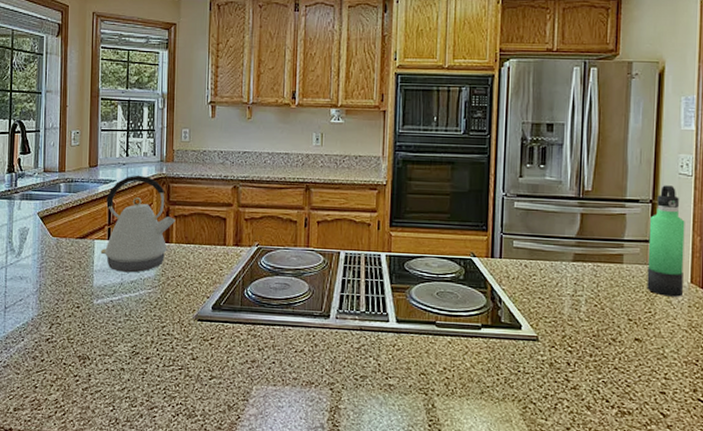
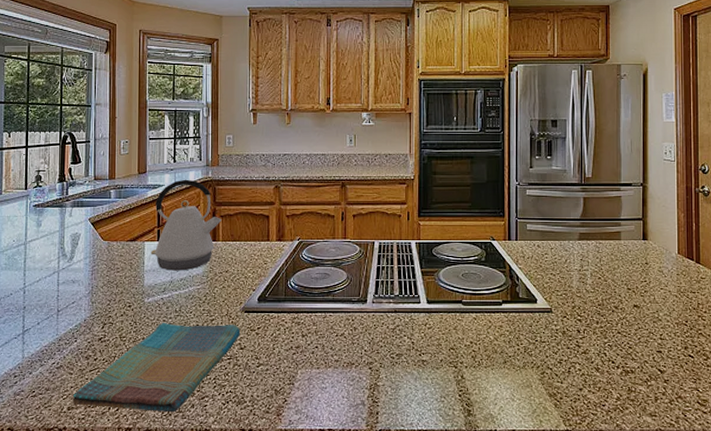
dish towel: none [18,326,193,422] -> present [72,322,241,413]
thermos bottle: present [647,185,685,297] -> none [641,170,672,267]

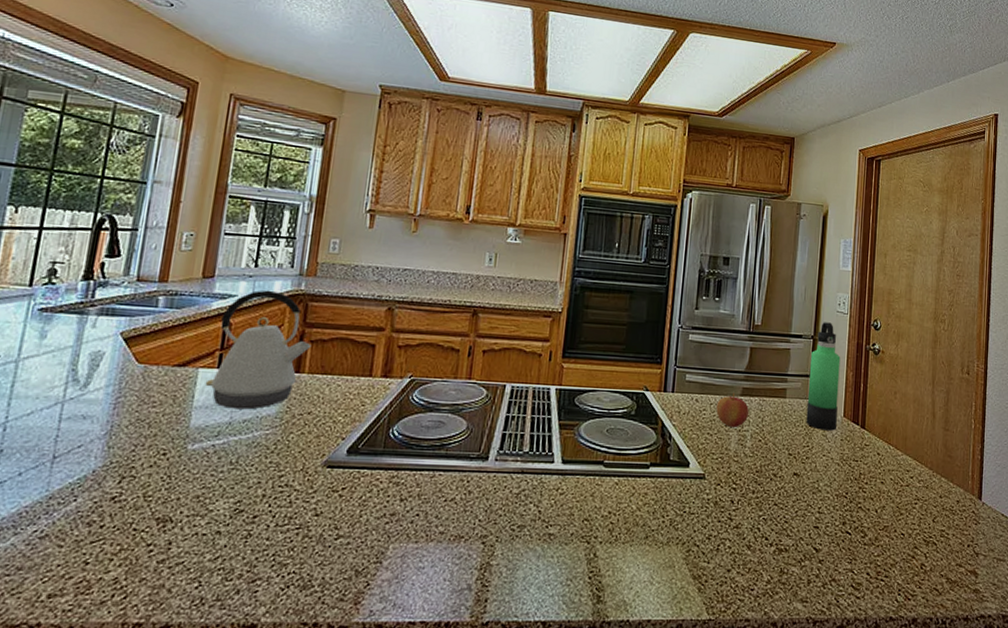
dish towel: present [72,322,241,413] -> none [56,477,319,601]
apple: none [557,237,587,267] -> present [716,392,749,427]
thermos bottle: none [641,170,672,267] -> present [806,322,841,431]

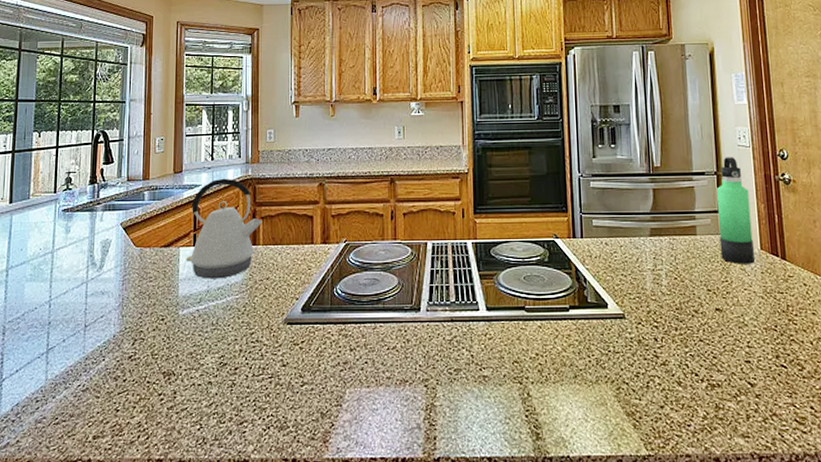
apple: present [716,392,749,427] -> none [626,233,660,267]

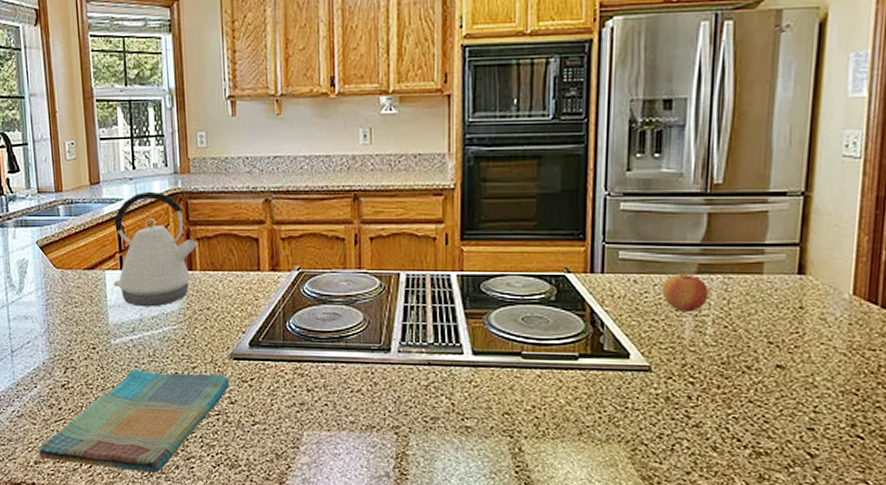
dish towel: none [98,337,283,441] -> present [38,368,230,474]
apple: none [626,233,660,267] -> present [662,270,708,312]
thermos bottle: present [716,157,755,264] -> none [793,172,849,313]

